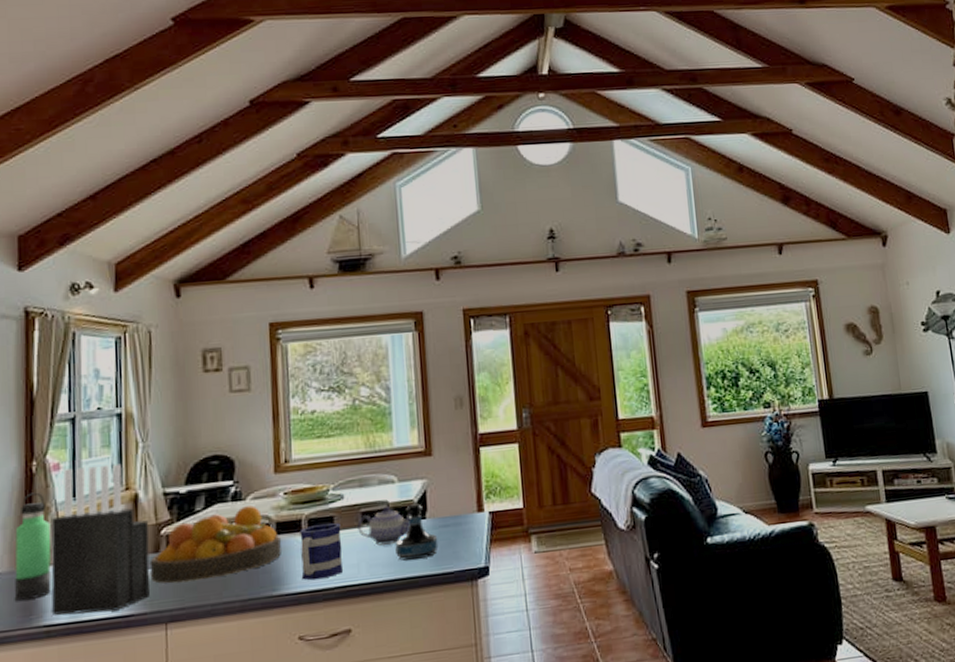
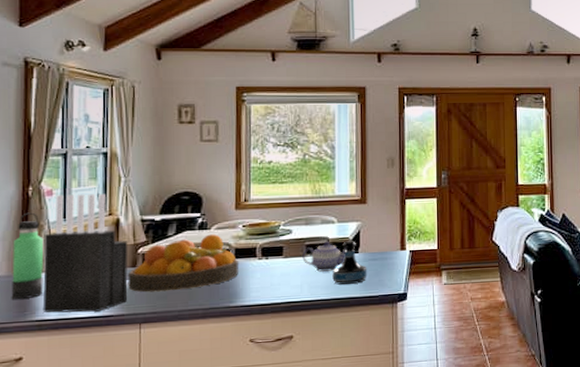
mug: present [300,522,344,581] -> none [254,251,289,296]

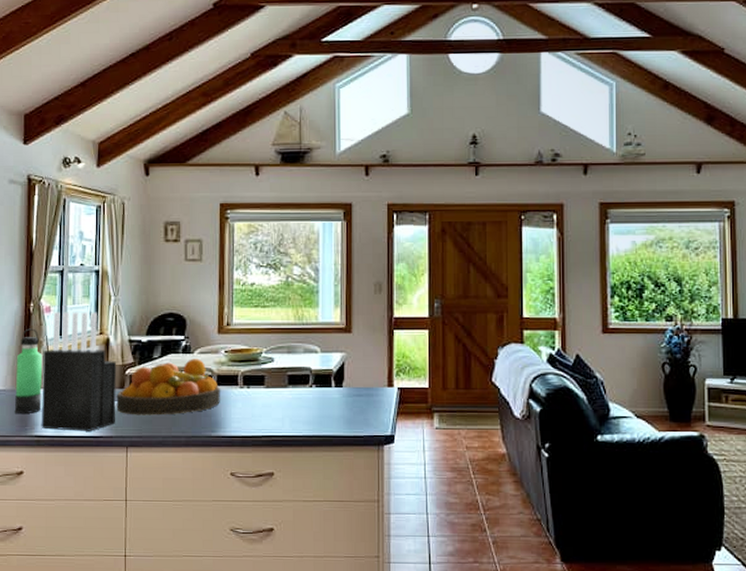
teapot: present [302,241,346,273] -> none [284,372,330,406]
tequila bottle: present [332,241,367,285] -> none [315,373,352,421]

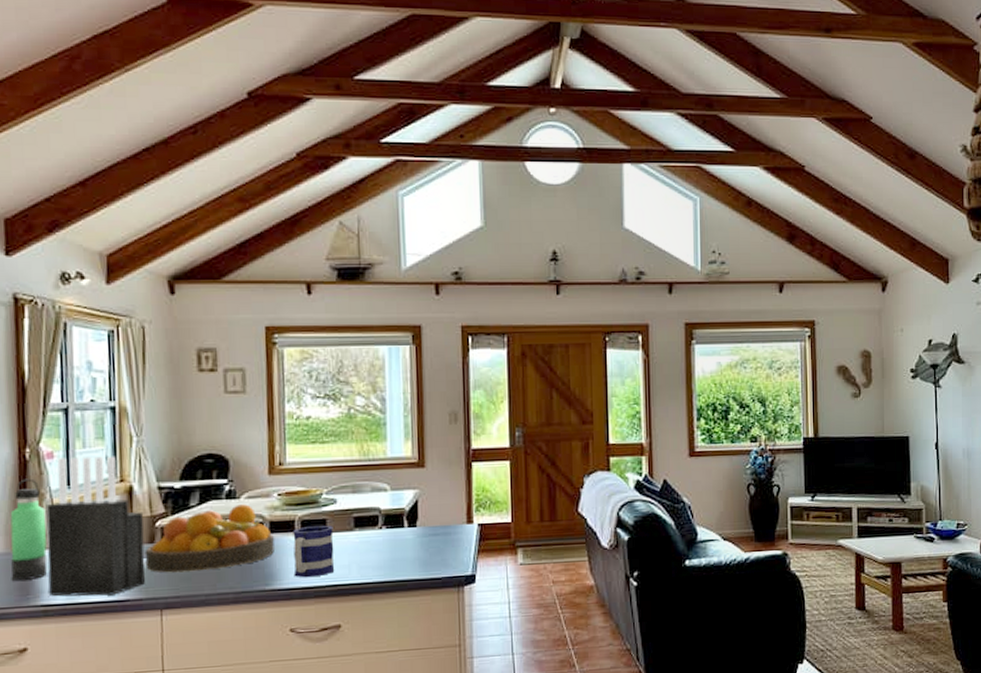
mug: none [235,381,271,428] -> present [293,525,335,578]

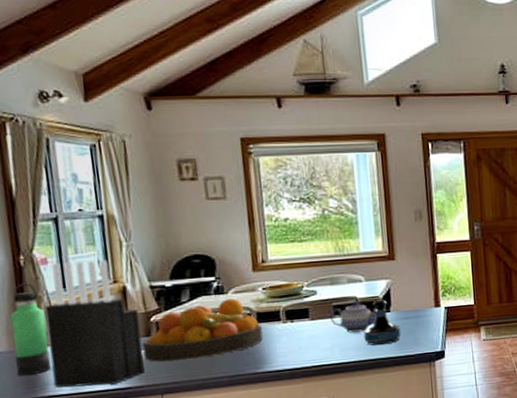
mug: present [293,525,335,578] -> none [279,313,319,361]
teapot: none [349,512,402,550] -> present [330,300,377,334]
tequila bottle: none [386,512,428,565] -> present [363,299,401,345]

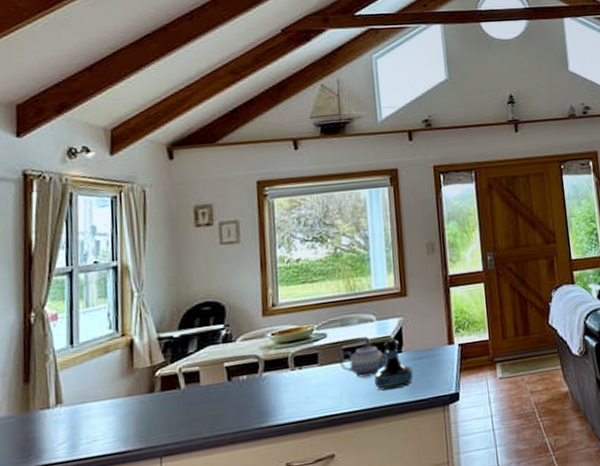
thermos bottle: present [10,283,52,375] -> none [13,341,50,443]
knife block: present [45,260,145,388] -> none [49,312,146,455]
fruit bowl: present [142,298,263,362] -> none [145,346,269,421]

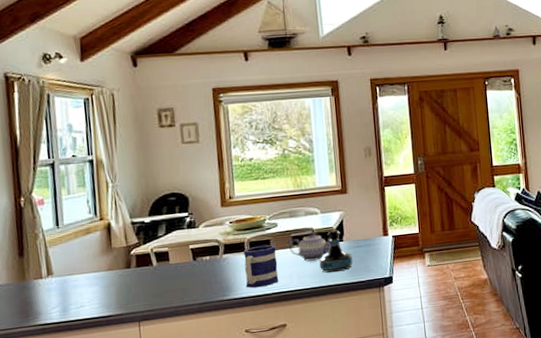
mug: none [287,359,327,412] -> present [243,244,279,288]

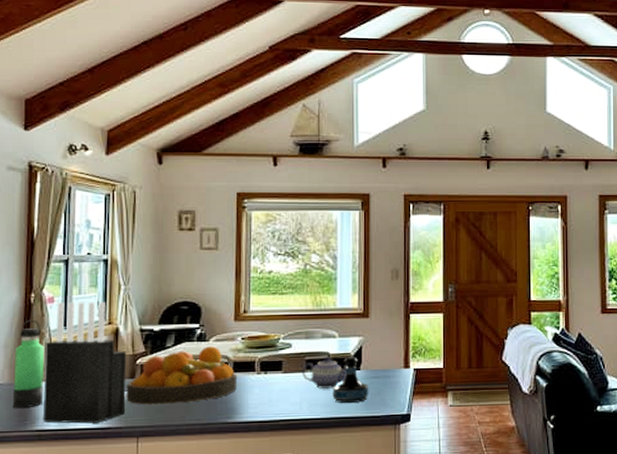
thermos bottle: none [10,222,44,306] -> present [12,319,45,408]
knife block: none [40,199,124,317] -> present [42,301,127,424]
fruit bowl: none [123,232,229,292] -> present [126,346,237,405]
mug: present [243,244,279,288] -> none [252,366,288,413]

